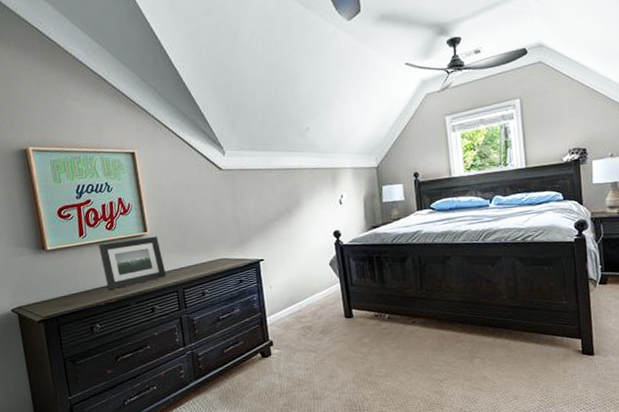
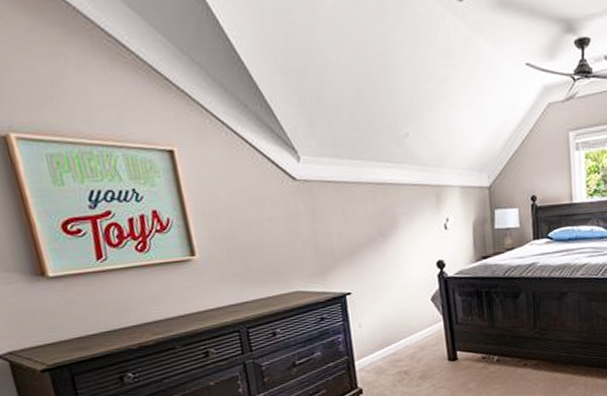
picture frame: present [98,236,166,291] -> none [126,261,223,330]

